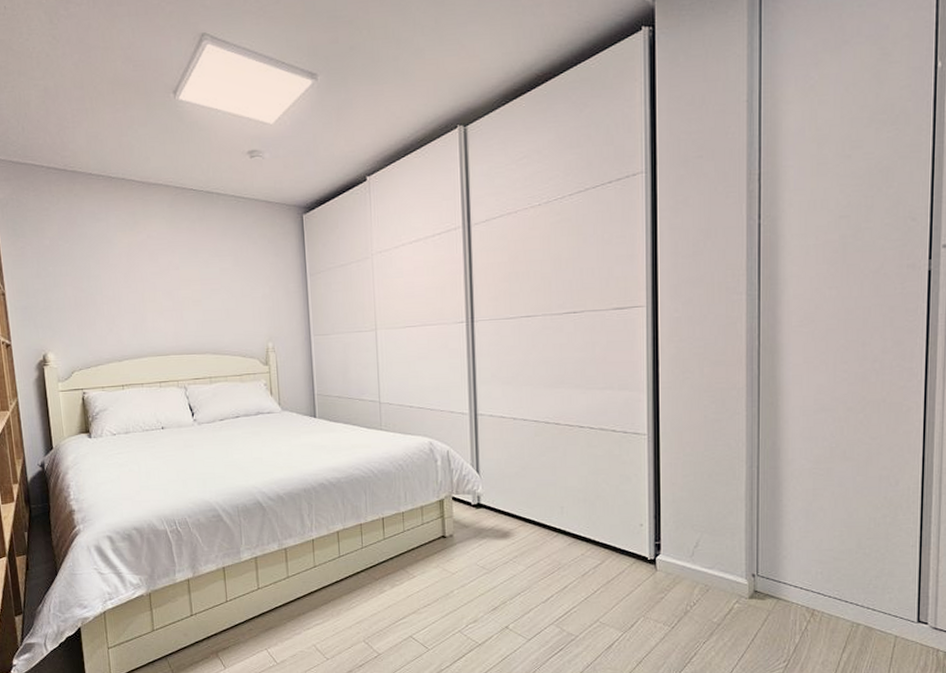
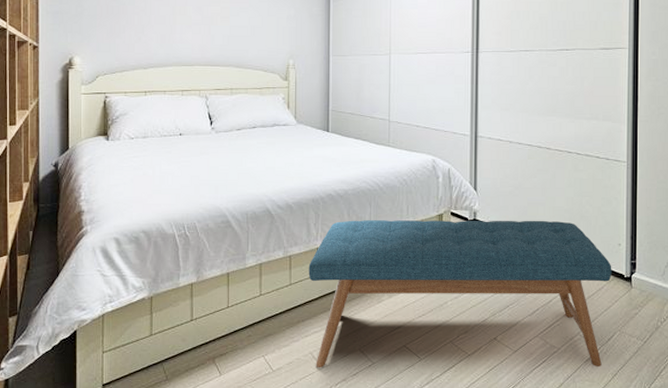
bench: none [305,502,634,660] -> present [308,220,612,368]

